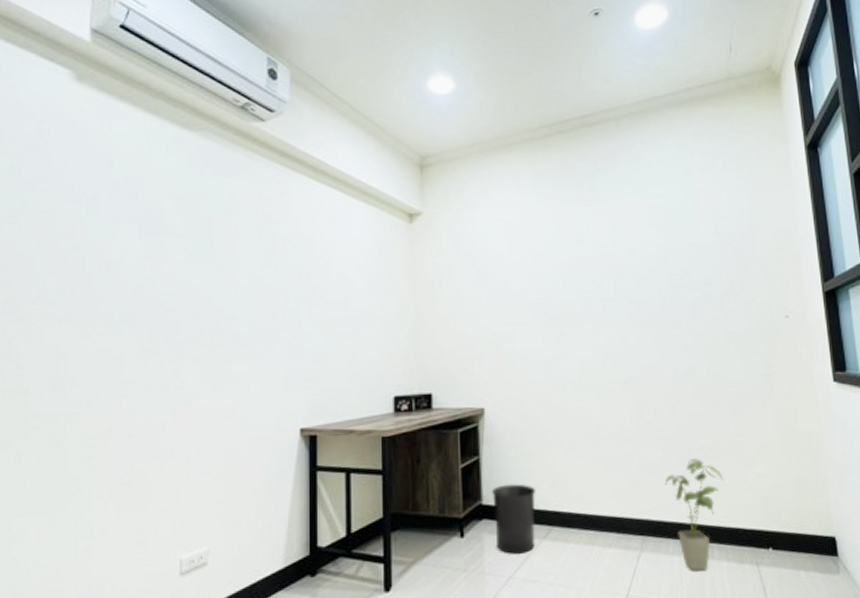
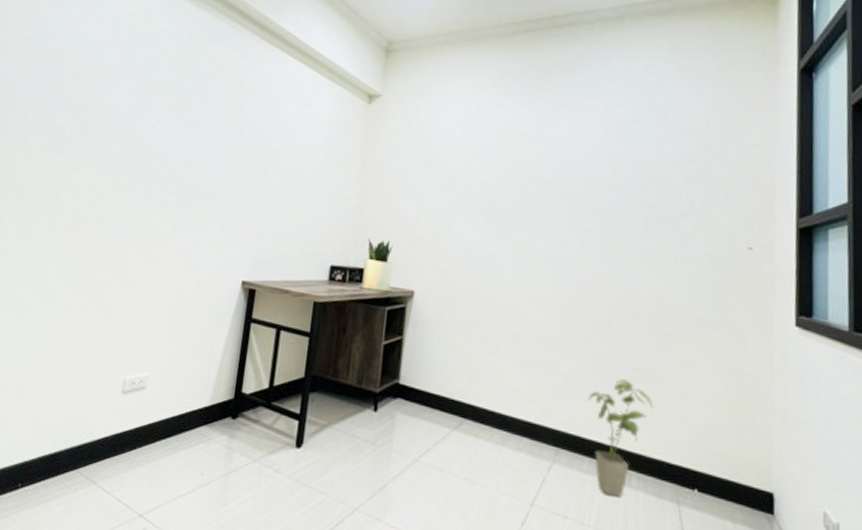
planter: none [426,361,462,416] -> present [358,238,393,293]
waste bin: present [492,484,535,554] -> none [407,368,453,440]

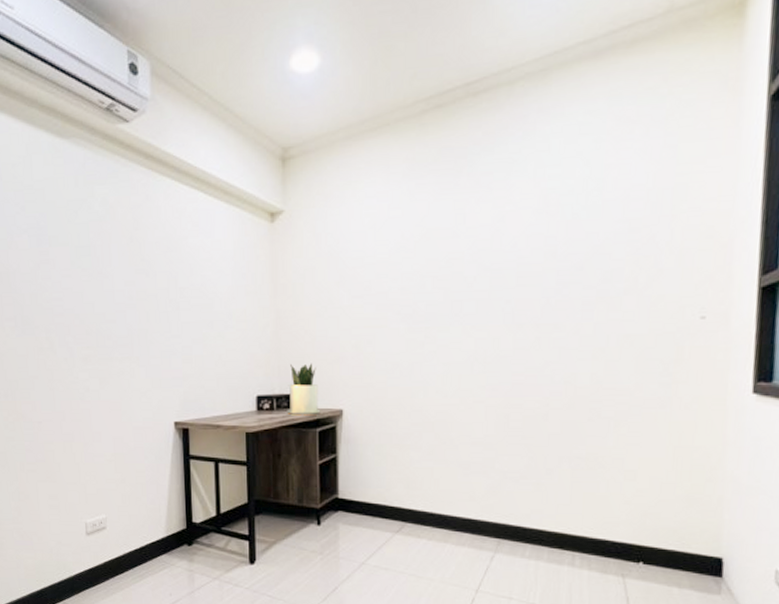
house plant: present [587,379,654,498] -> none [527,469,596,577]

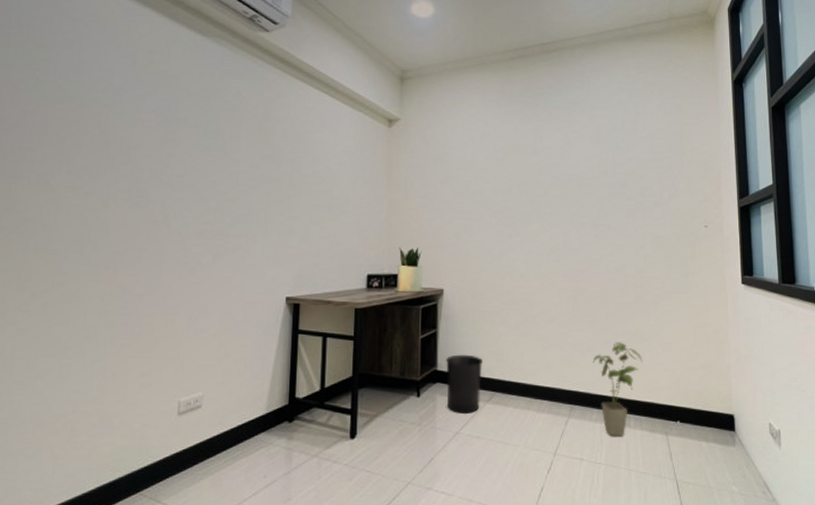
waste bin: none [348,481,390,544] -> present [446,354,482,413]
house plant: none [527,469,596,577] -> present [592,342,643,437]

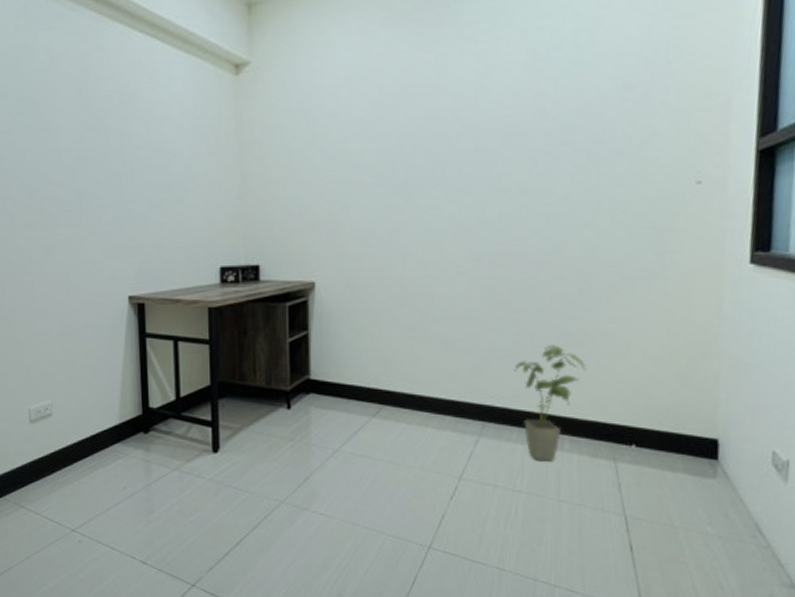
planter: present [394,247,424,294] -> none [253,231,291,289]
waste bin: present [446,354,482,413] -> none [321,360,367,429]

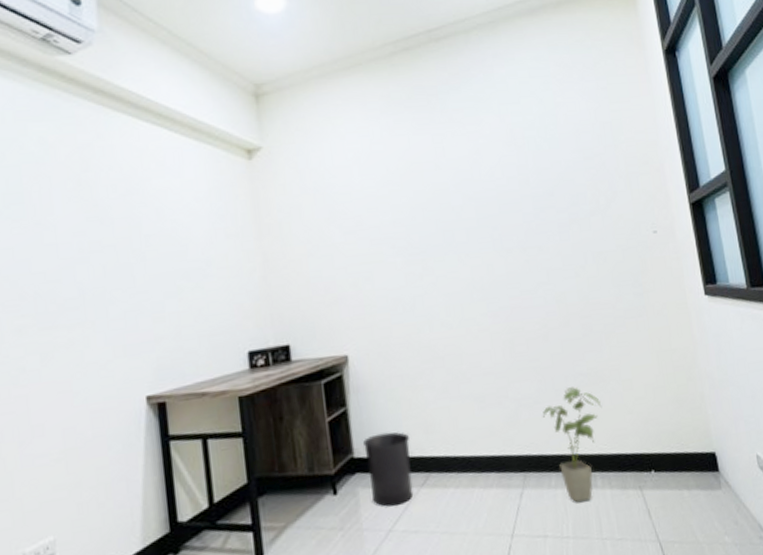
waste bin: none [321,360,367,429] -> present [363,432,414,507]

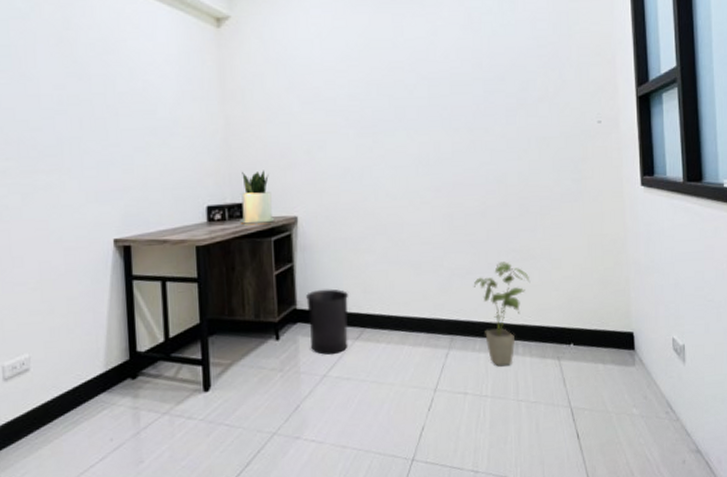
planter: none [284,307,324,369] -> present [240,170,275,225]

